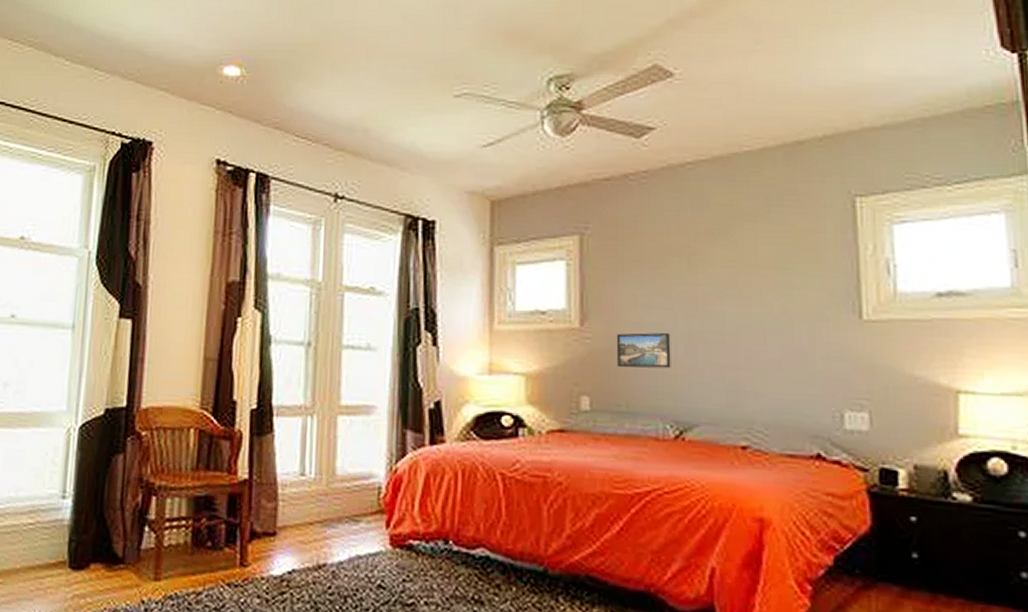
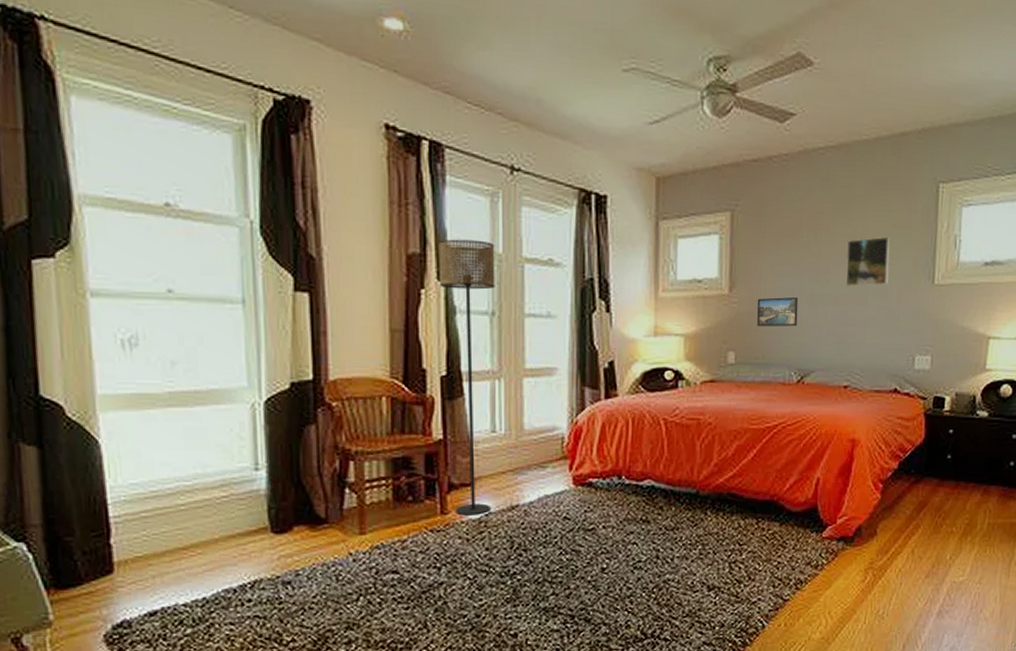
floor lamp: none [256,267,315,572] -> present [439,239,495,515]
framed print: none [731,261,794,322] -> present [845,236,890,288]

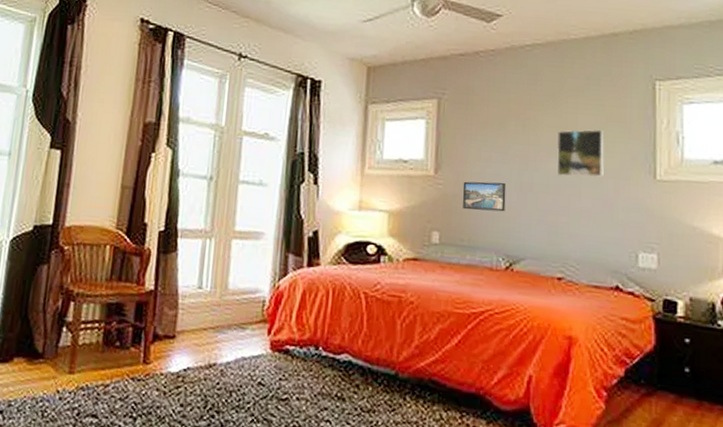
floor lamp: present [439,239,495,515] -> none [157,112,219,369]

